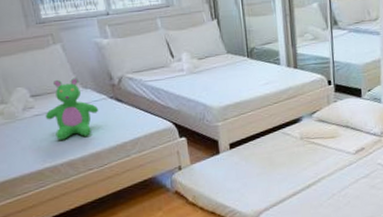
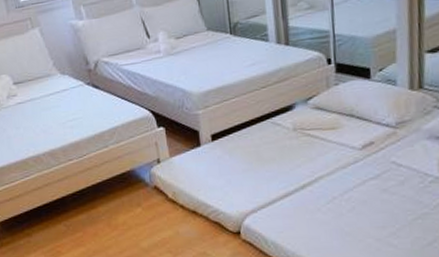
teddy bear: present [45,78,99,140] -> none [27,63,77,129]

